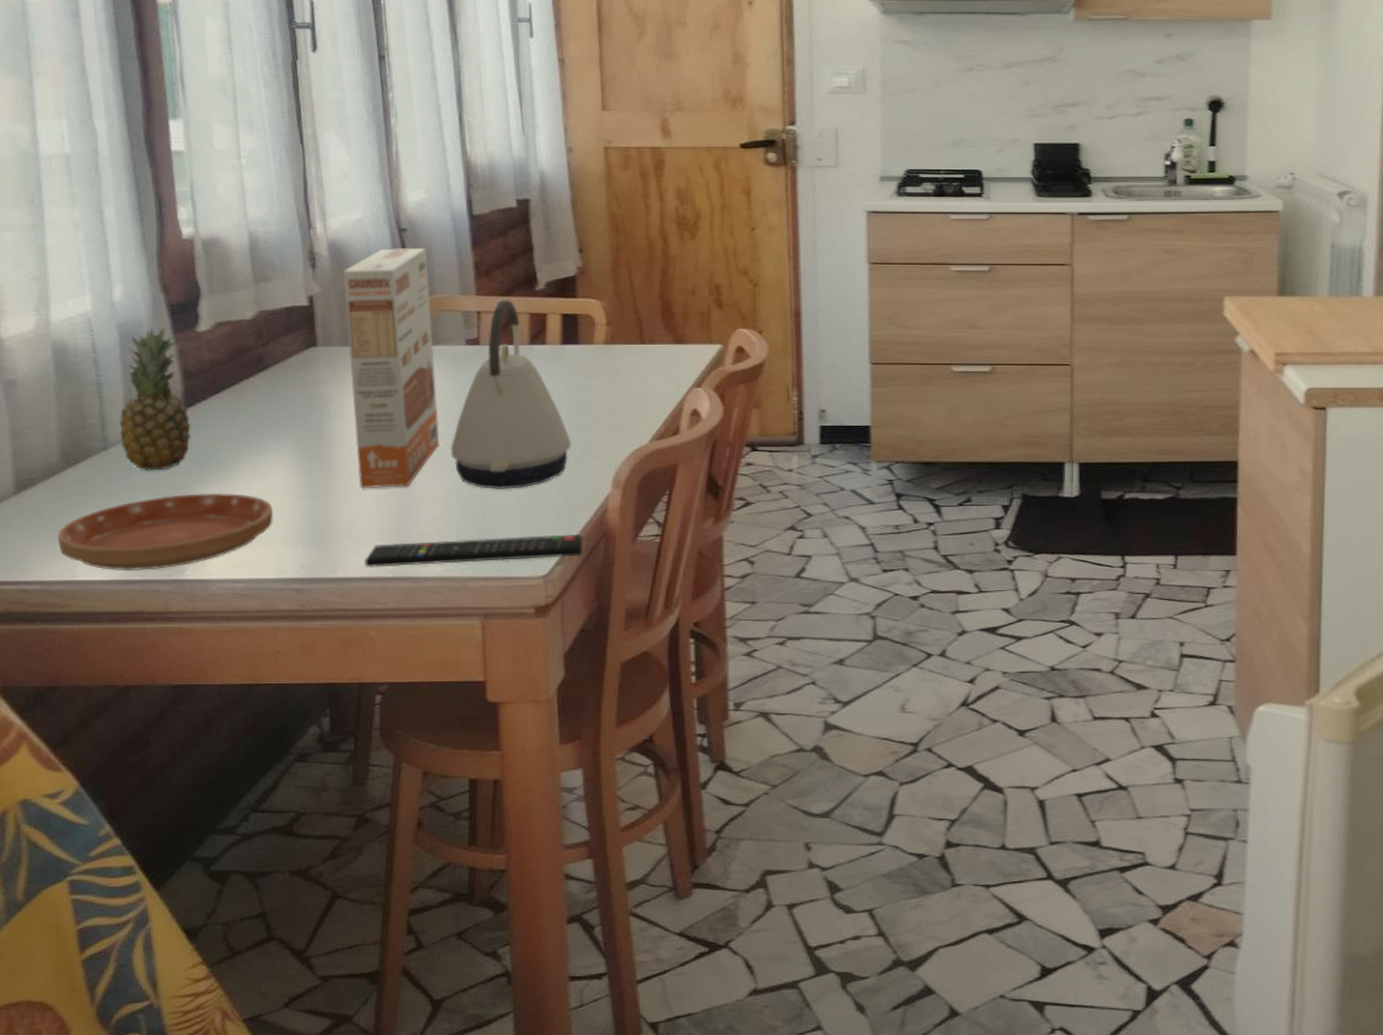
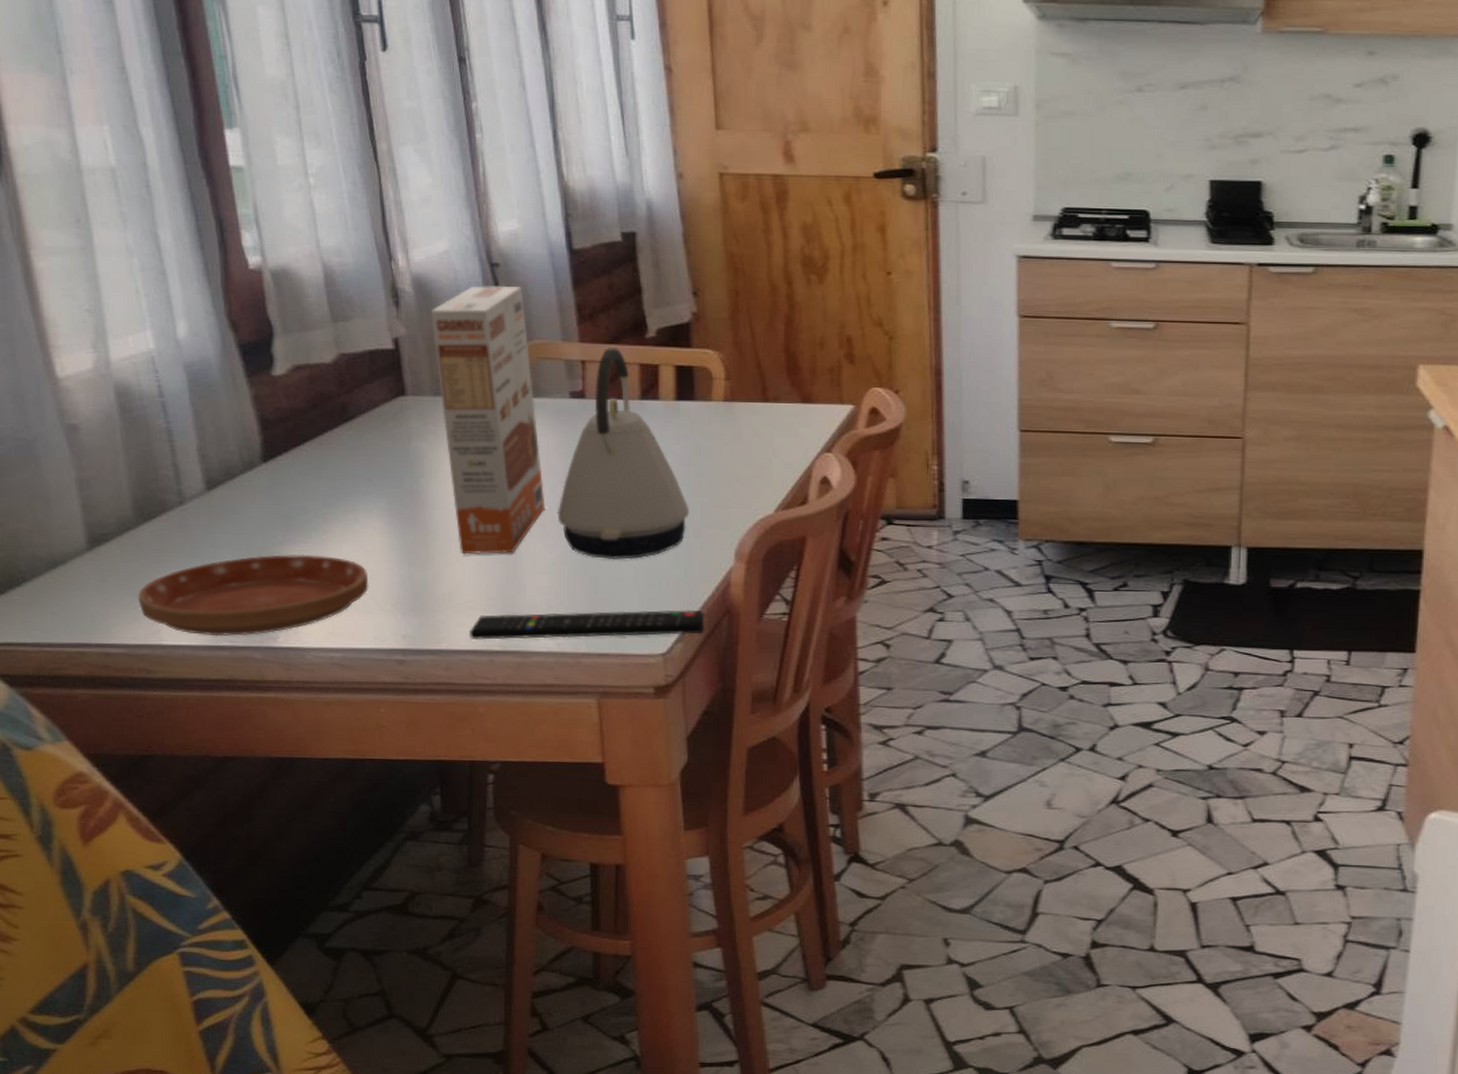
fruit: present [118,327,192,471] -> none [194,369,274,529]

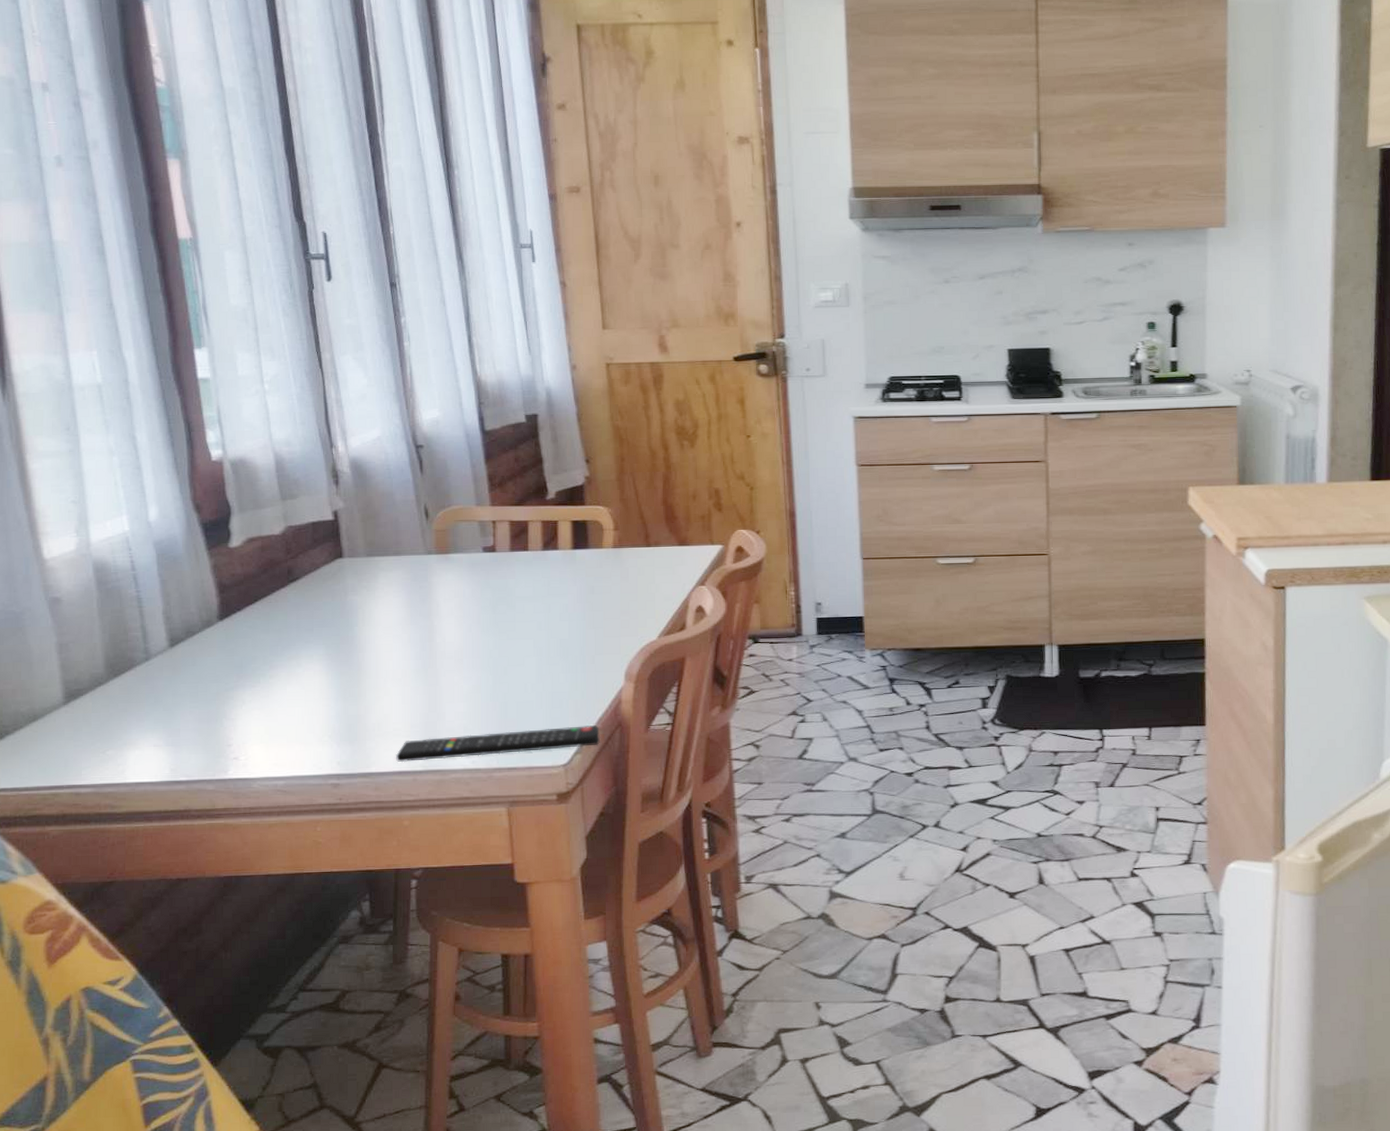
saucer: present [137,554,369,637] -> none [106,696,309,773]
cereal box: present [430,285,545,555] -> none [364,462,462,689]
kettle: present [557,347,689,560] -> none [472,509,585,687]

